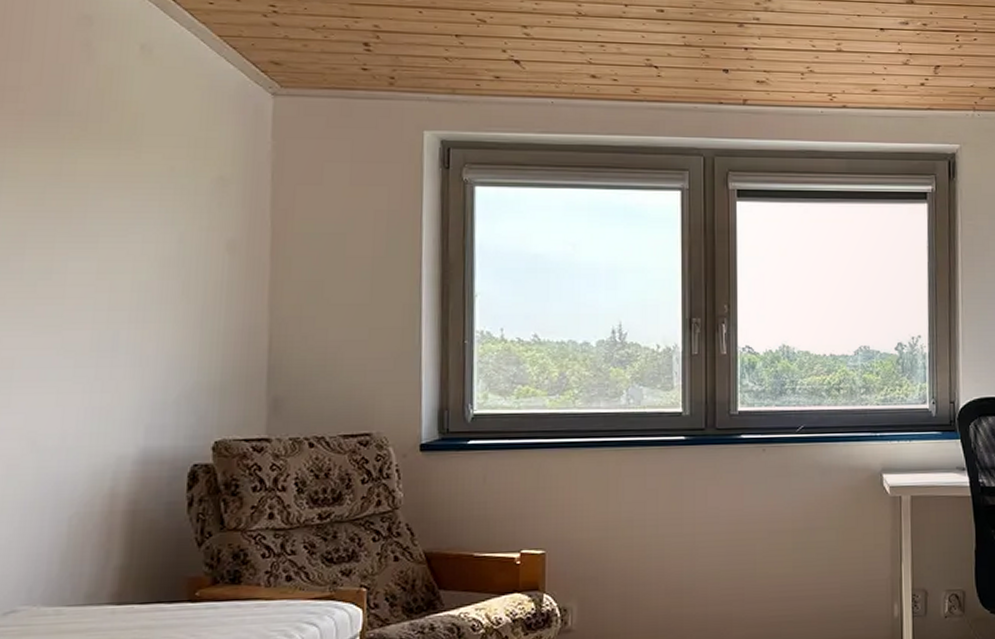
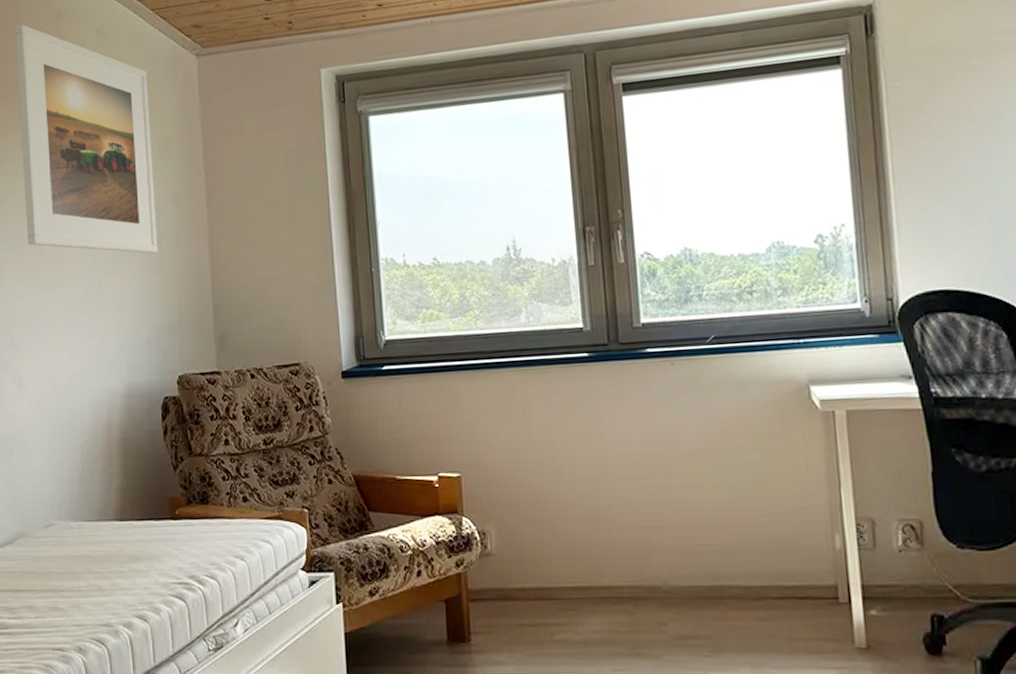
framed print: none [14,21,206,303] -> present [14,24,158,254]

